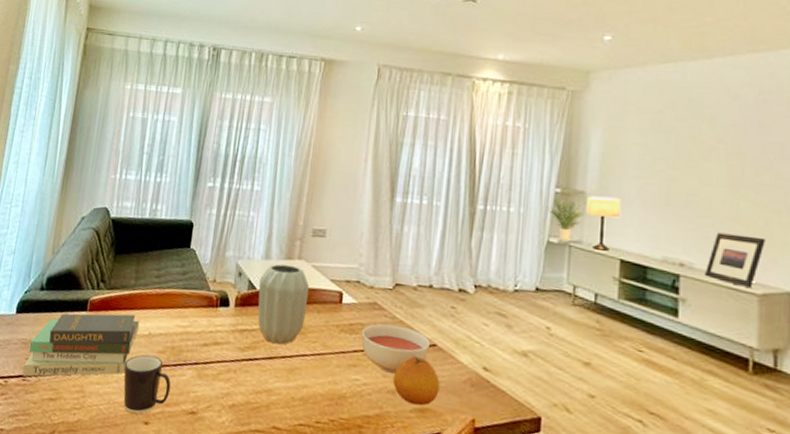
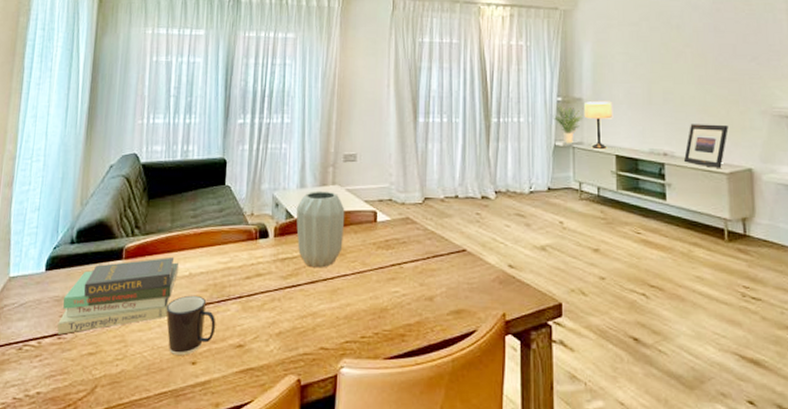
bowl: present [361,323,430,374] -> none [397,236,460,281]
fruit: present [392,355,440,406] -> none [429,262,472,308]

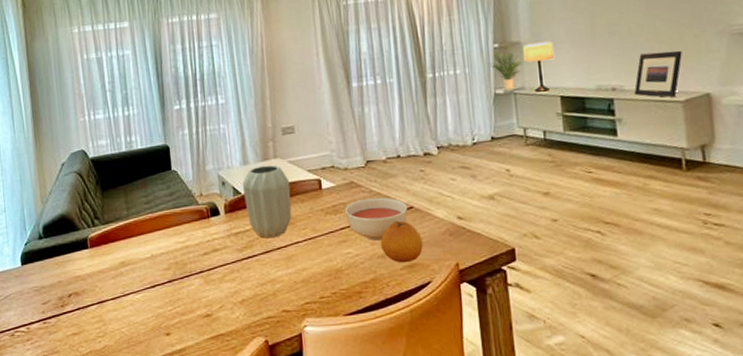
books: present [57,256,179,335] -> none [41,241,142,320]
mug: present [166,295,216,356] -> none [135,274,183,329]
bowl: none [397,236,460,281] -> present [344,197,408,241]
fruit: none [429,262,472,308] -> present [380,220,423,263]

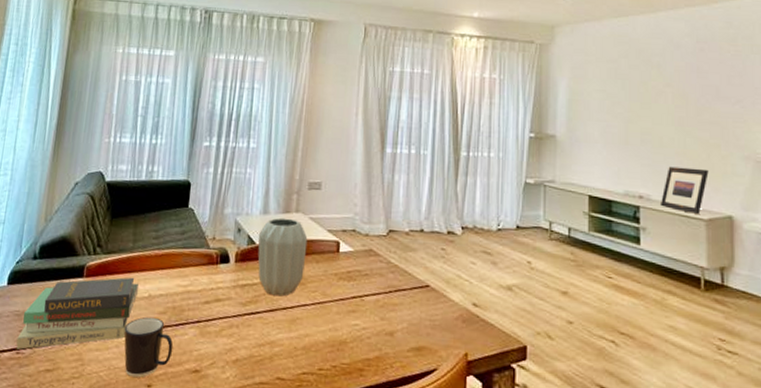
books: none [41,241,142,320] -> present [16,277,139,350]
mug: none [135,274,183,329] -> present [123,317,174,378]
bowl: present [344,197,408,241] -> none [359,269,423,316]
fruit: present [380,220,423,263] -> none [390,297,434,345]
potted plant: present [490,53,522,90] -> none [524,142,555,180]
table lamp: present [522,42,554,92] -> none [556,139,586,188]

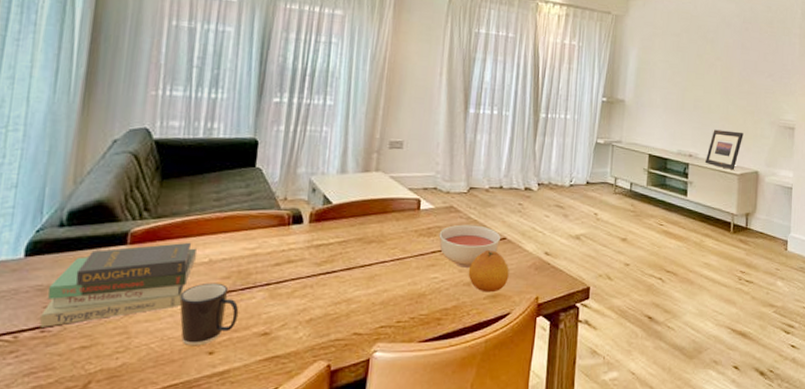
vase: present [258,217,308,297] -> none [334,177,388,255]
bowl: none [359,269,423,316] -> present [439,224,500,268]
fruit: none [390,297,434,345] -> present [468,249,509,293]

